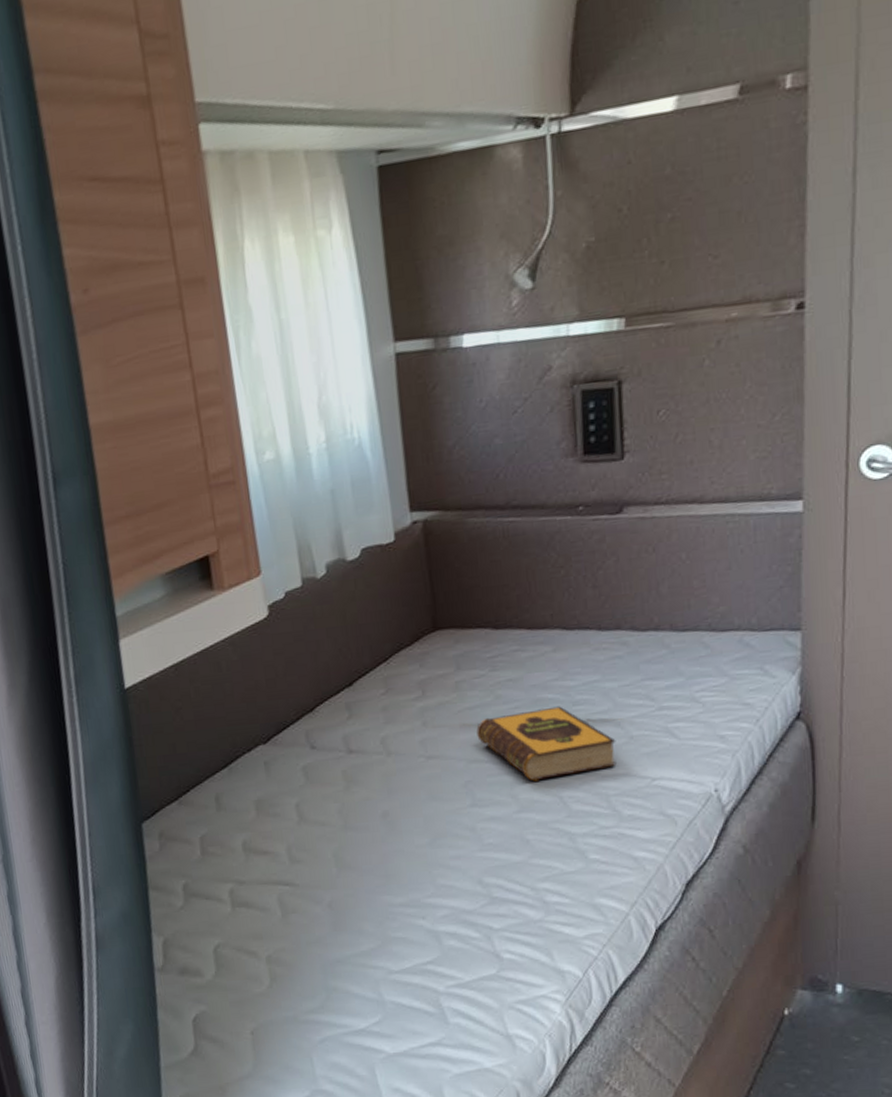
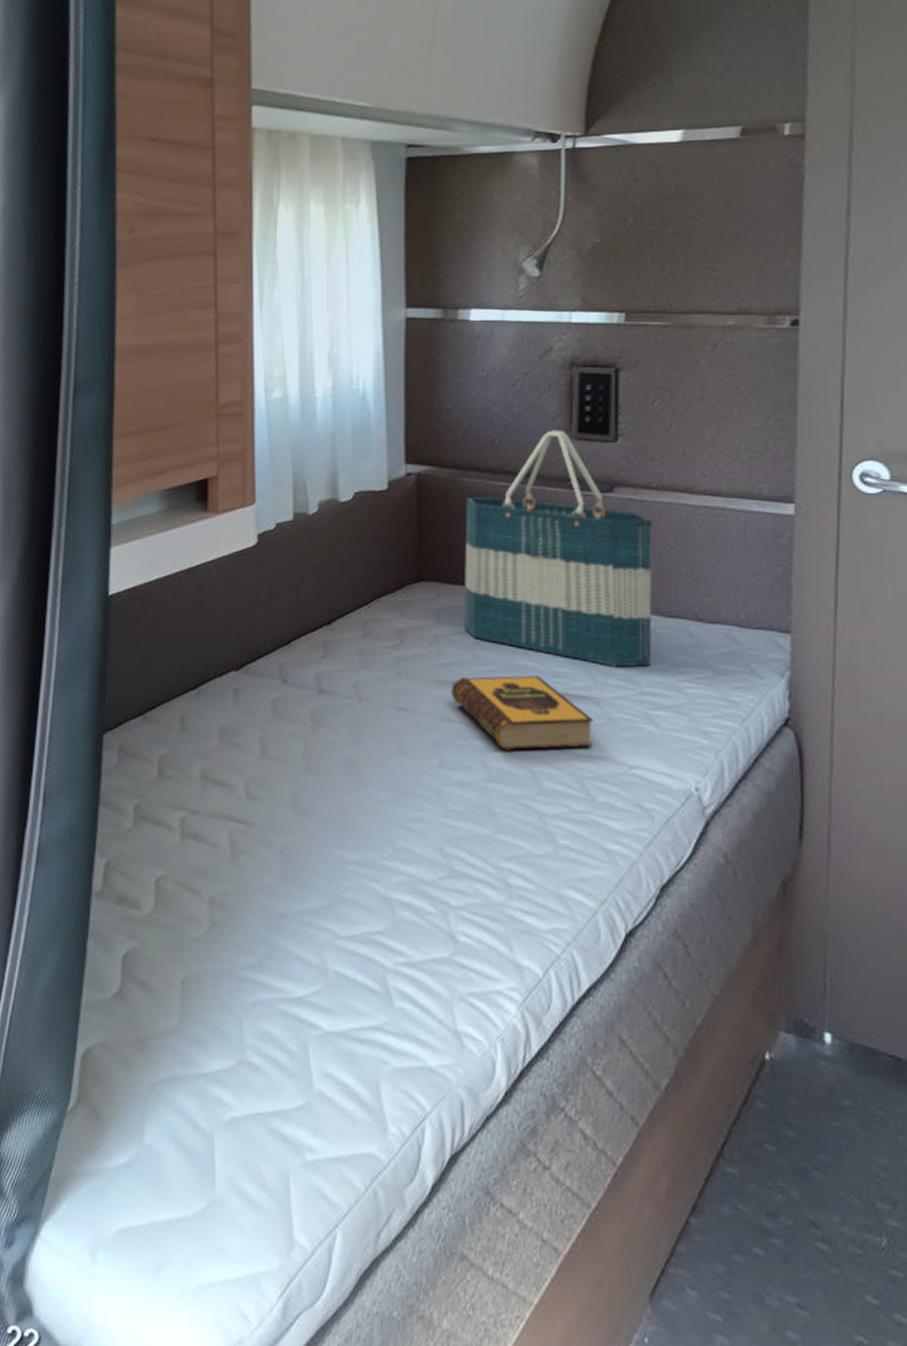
tote bag: none [475,454,668,688] -> present [463,430,653,667]

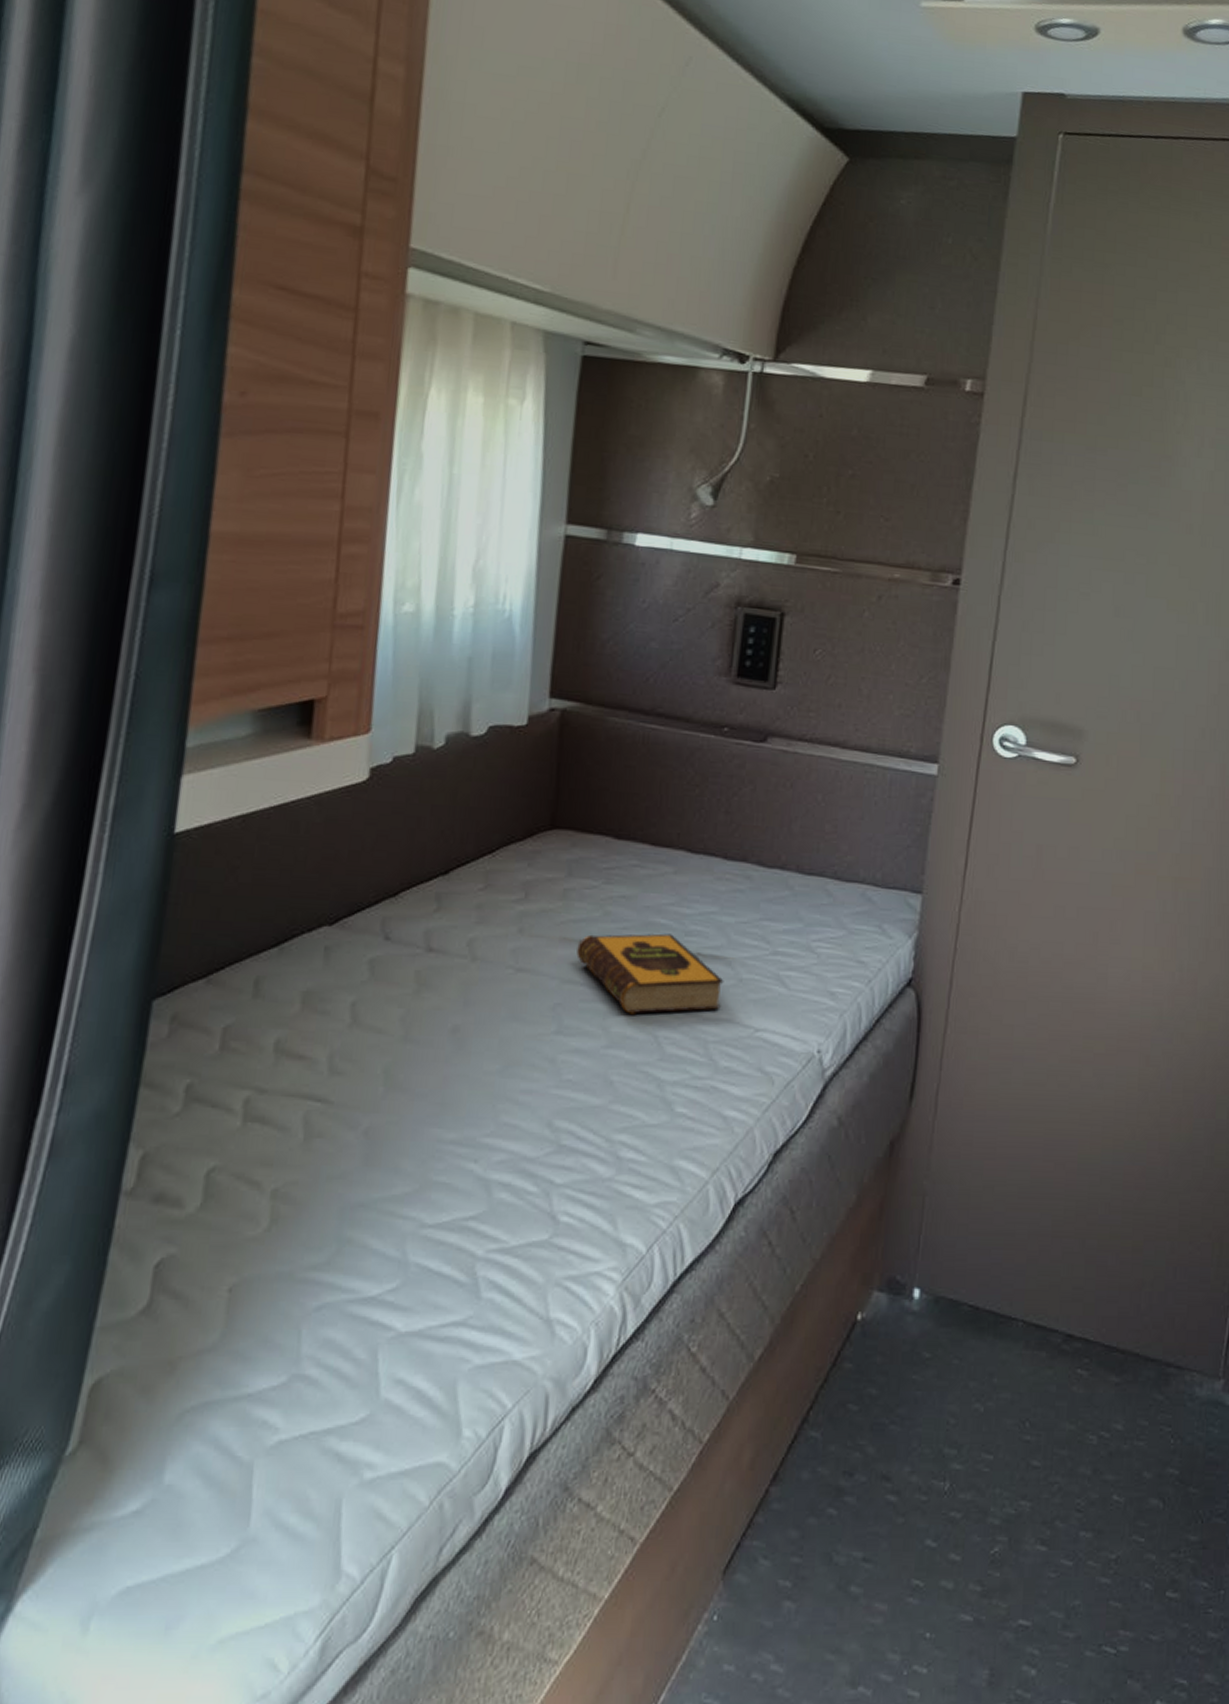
tote bag: present [463,430,653,667] -> none [597,672,802,926]

